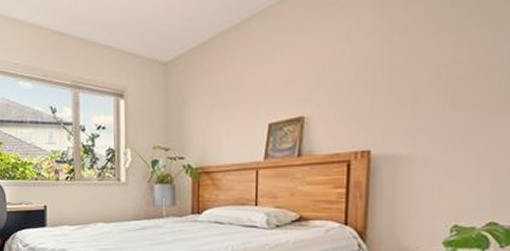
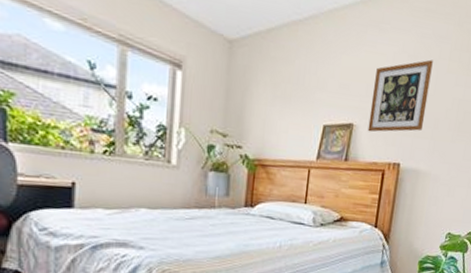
wall art: none [323,28,402,122] -> present [368,59,433,133]

